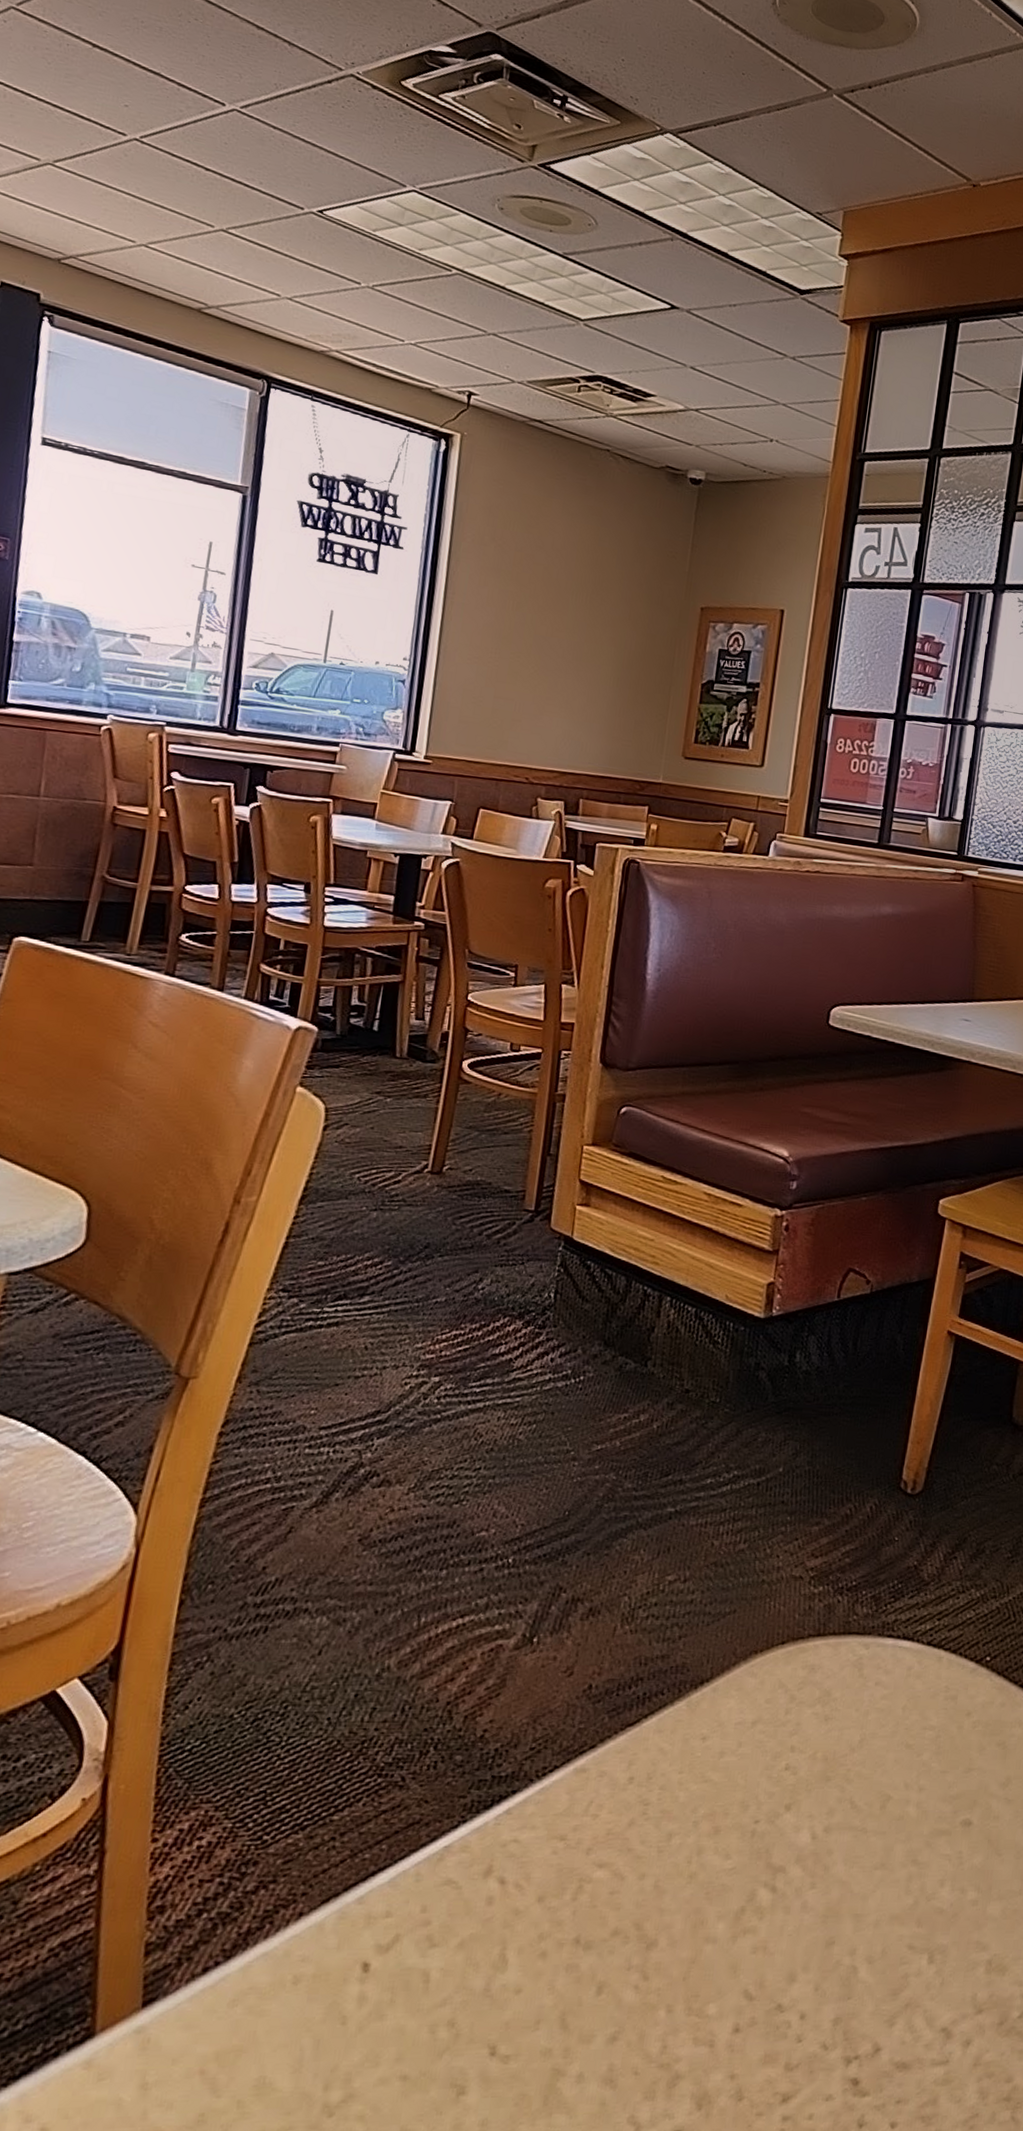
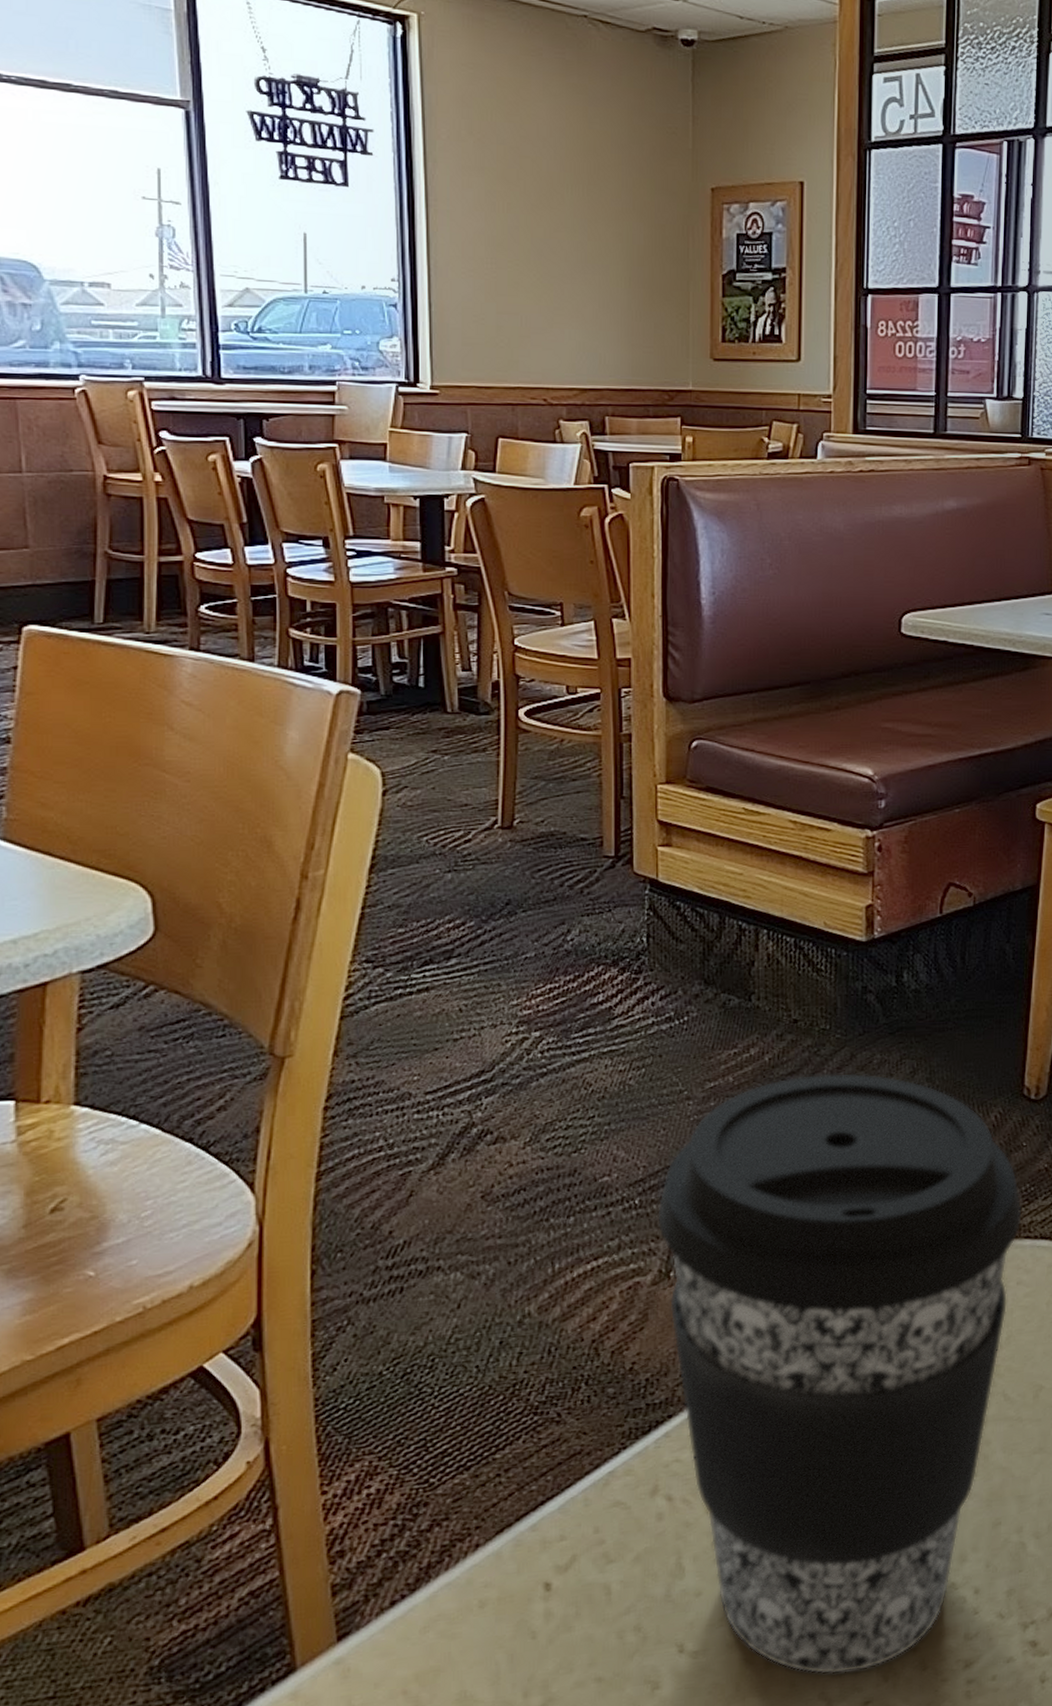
coffee cup: none [527,1446,888,2096] -> present [656,1072,1023,1674]

